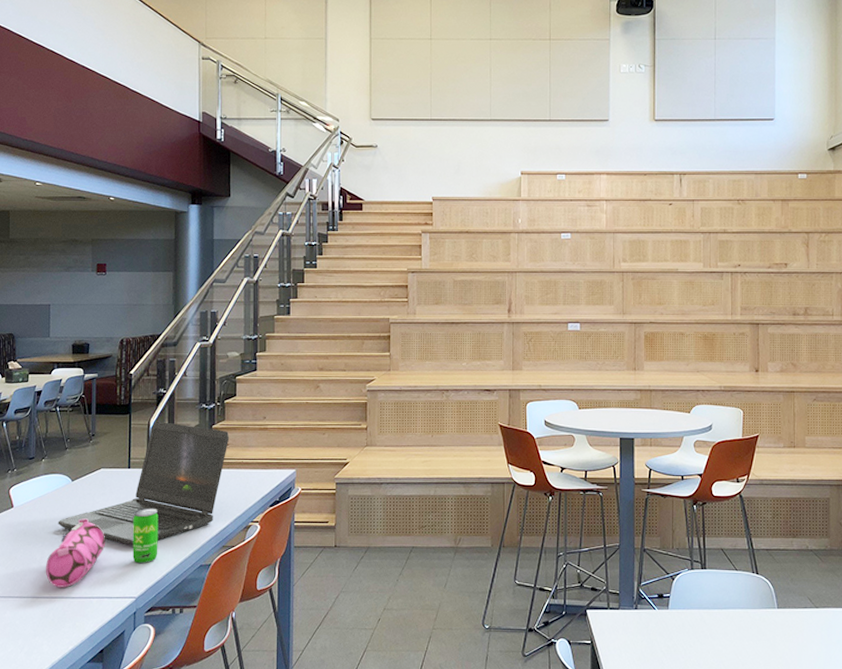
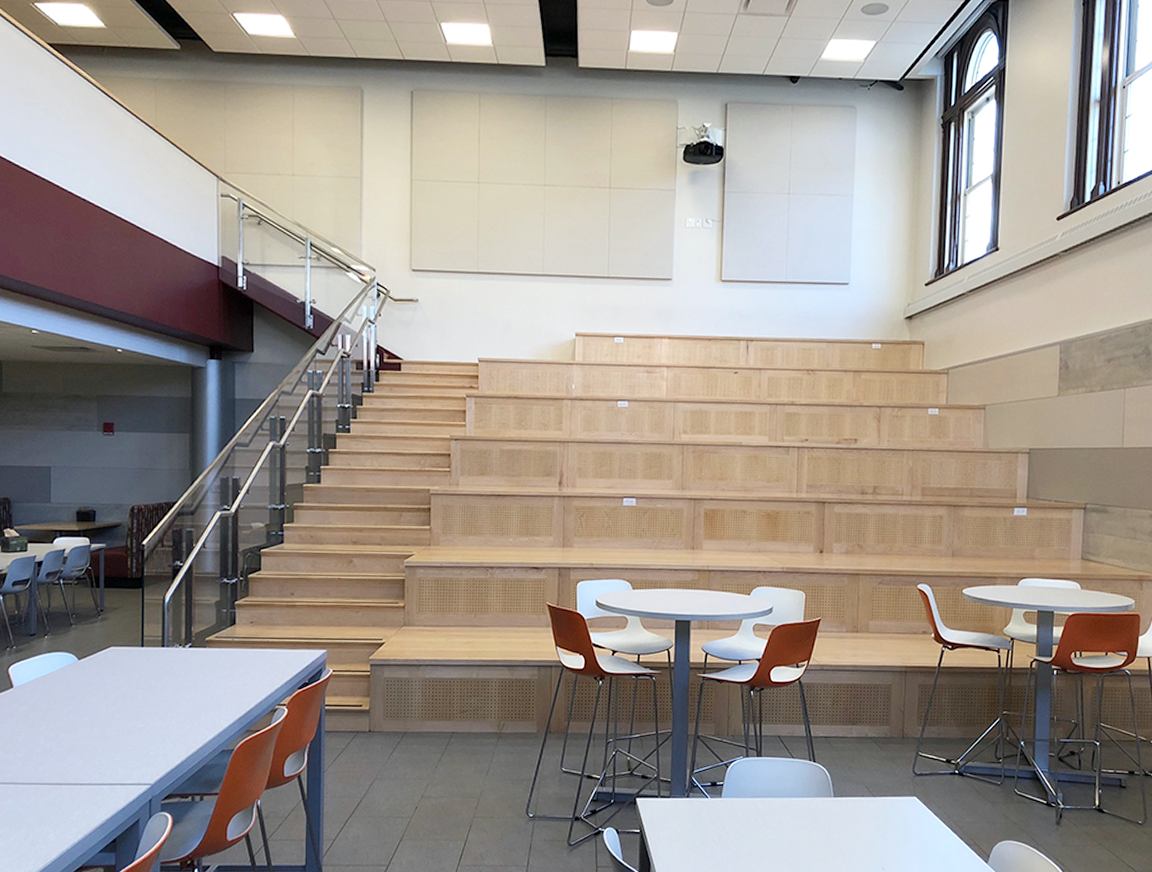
pencil case: present [45,518,106,588] -> none [50,700,118,774]
laptop computer: present [58,421,230,547] -> none [63,596,254,731]
beverage can: present [132,508,159,563] -> none [147,689,176,748]

